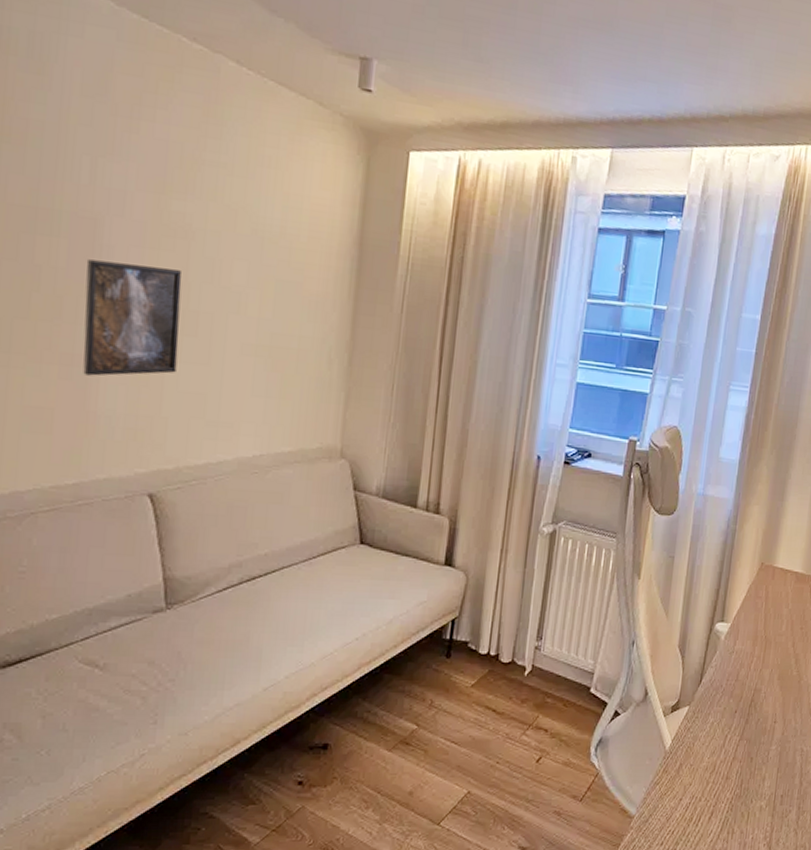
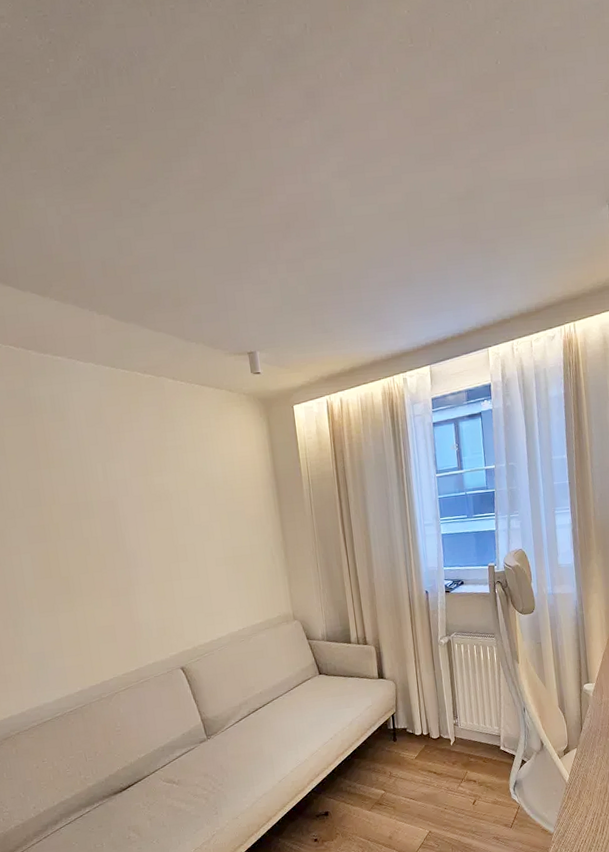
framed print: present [83,259,183,376] -> none [112,521,180,601]

